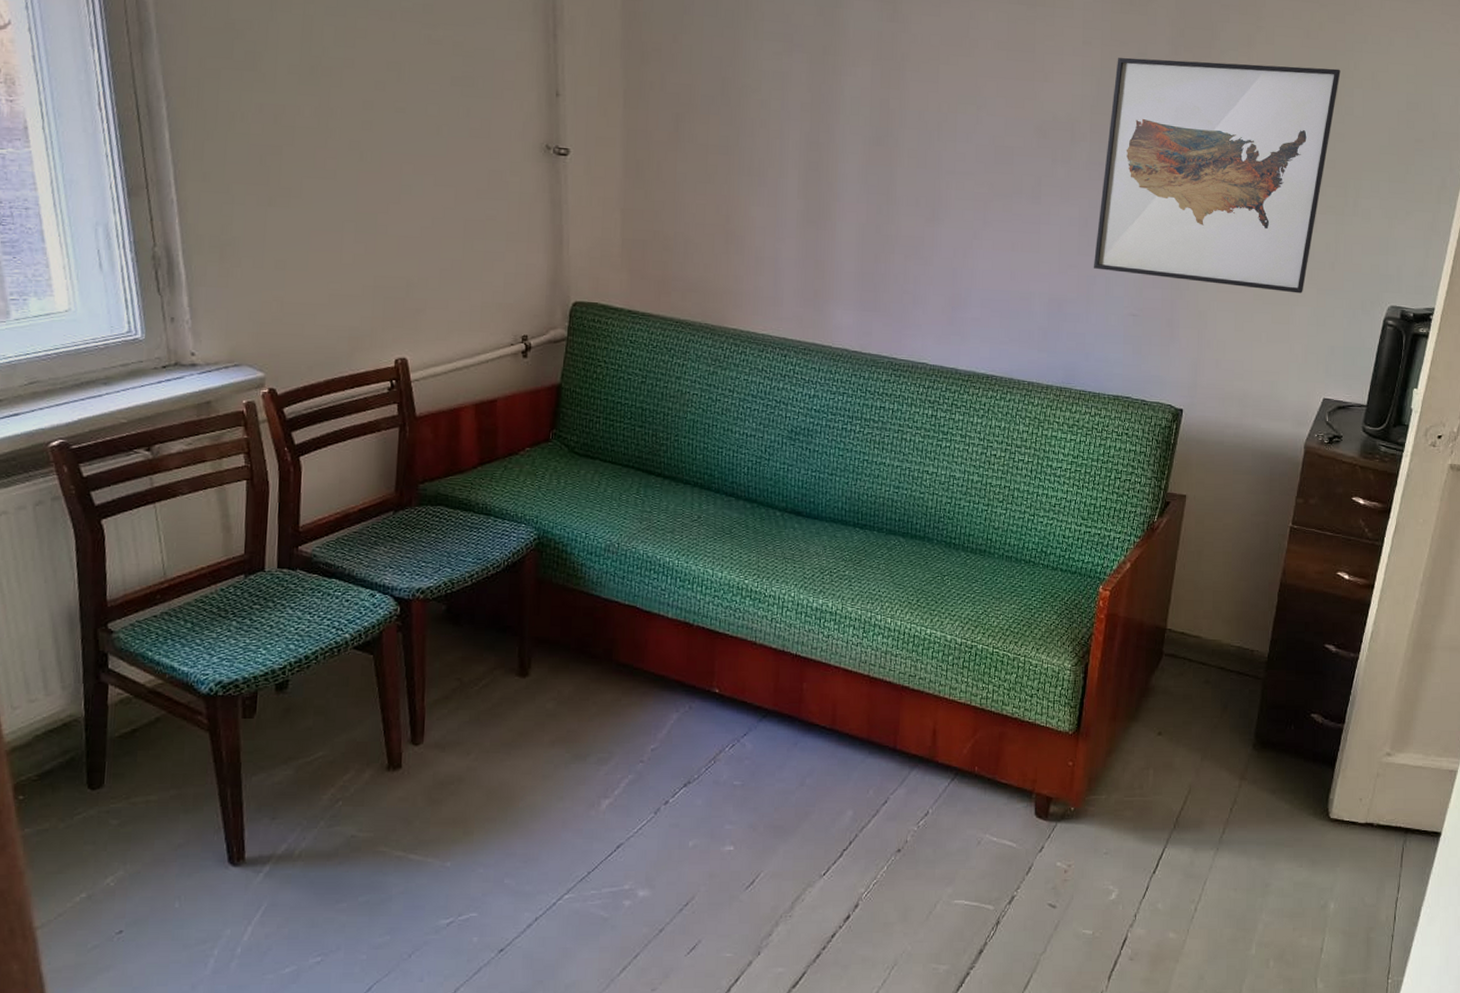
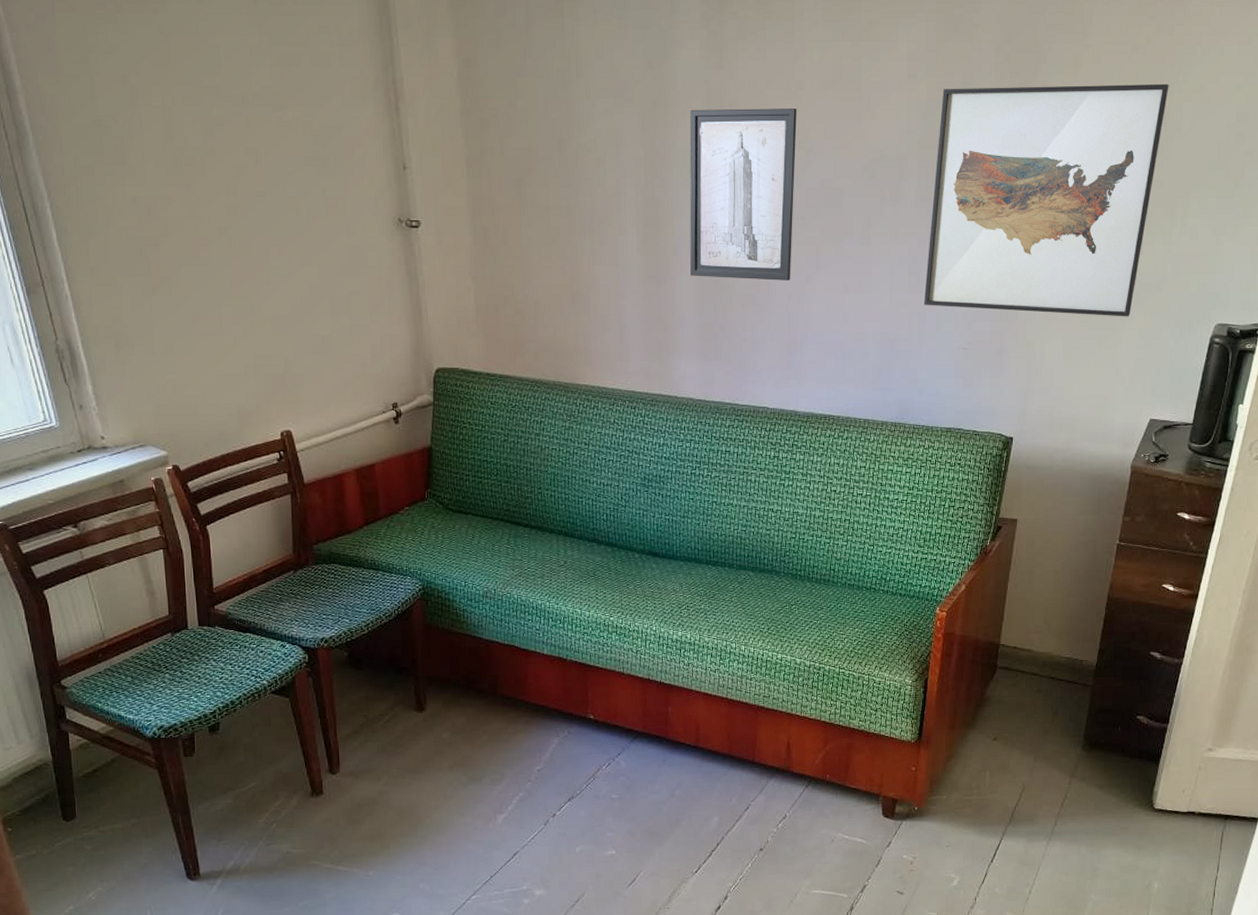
wall art: none [852,58,969,235] -> present [689,108,797,281]

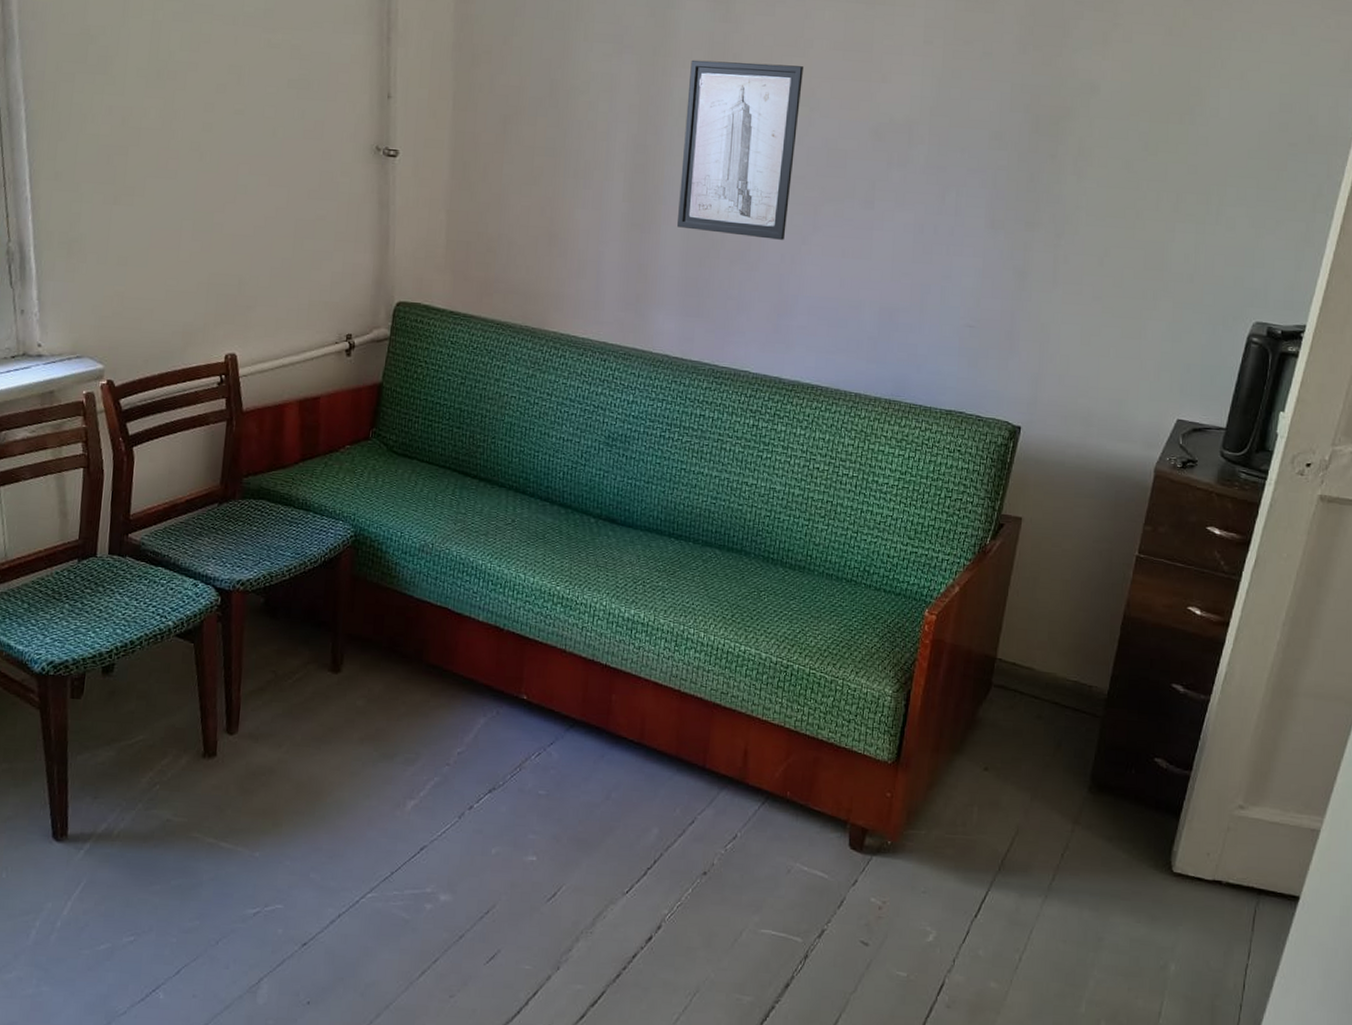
wall art: present [923,83,1169,317] -> none [928,57,1206,307]

